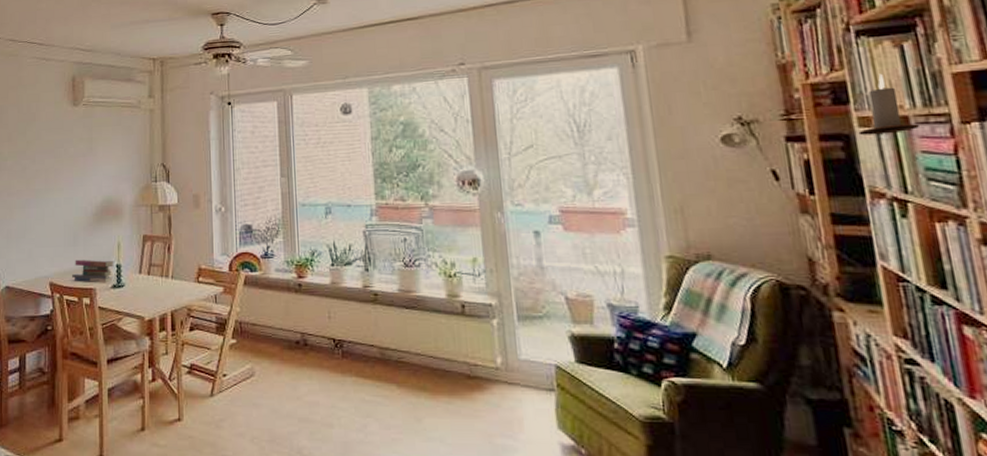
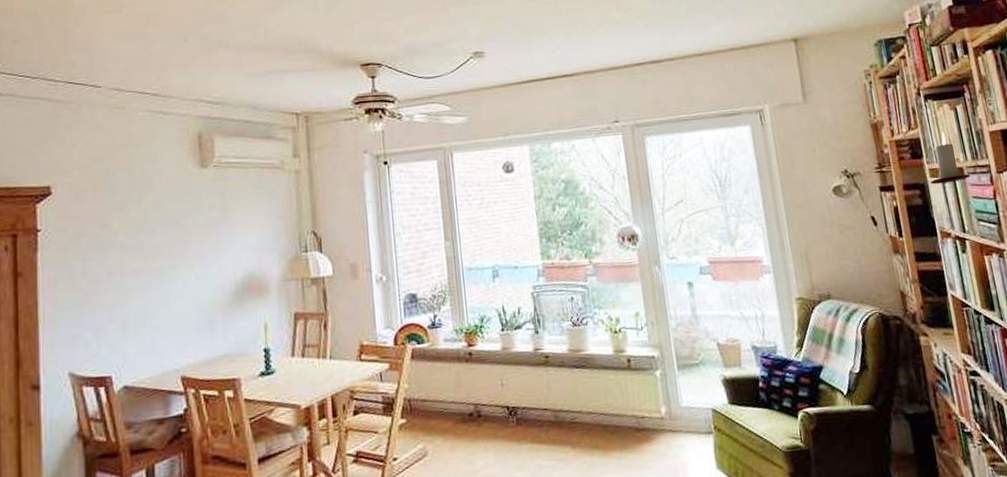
books: present [71,259,114,283] -> none [208,344,261,372]

